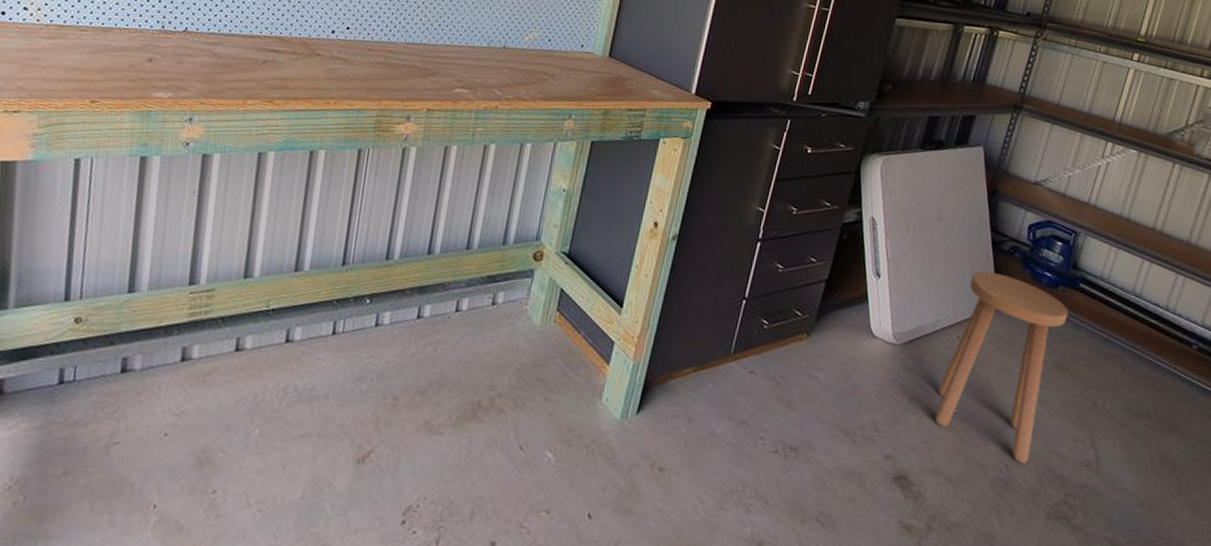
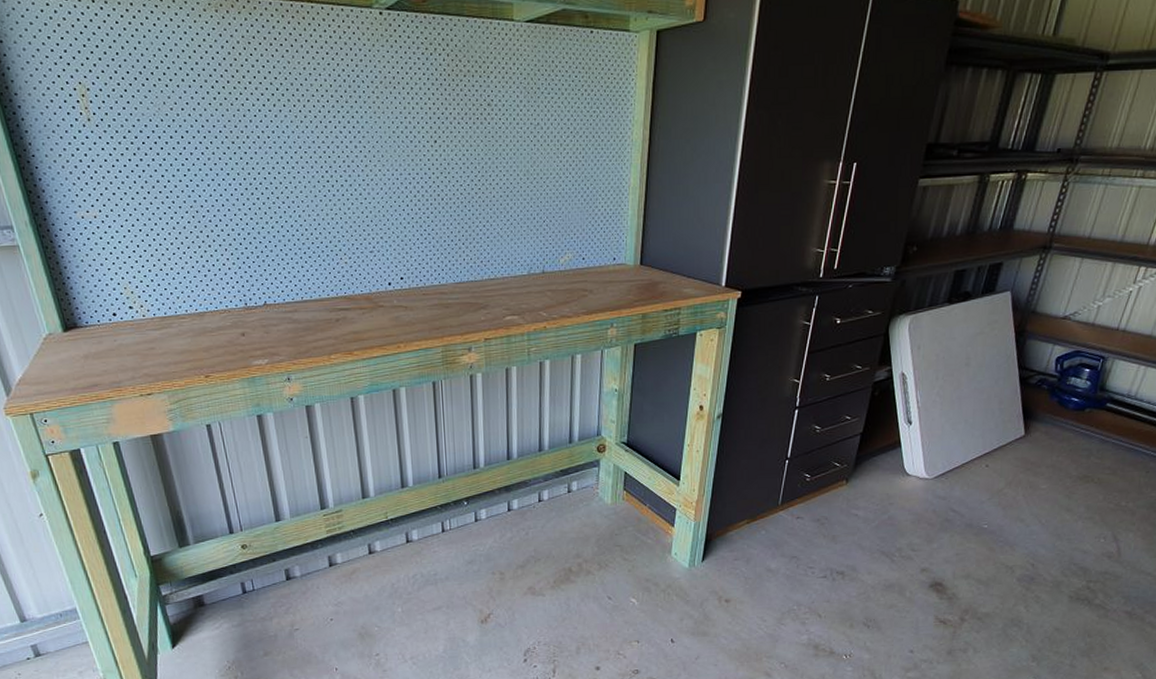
stool: present [935,271,1068,463] -> none [967,405,1094,561]

